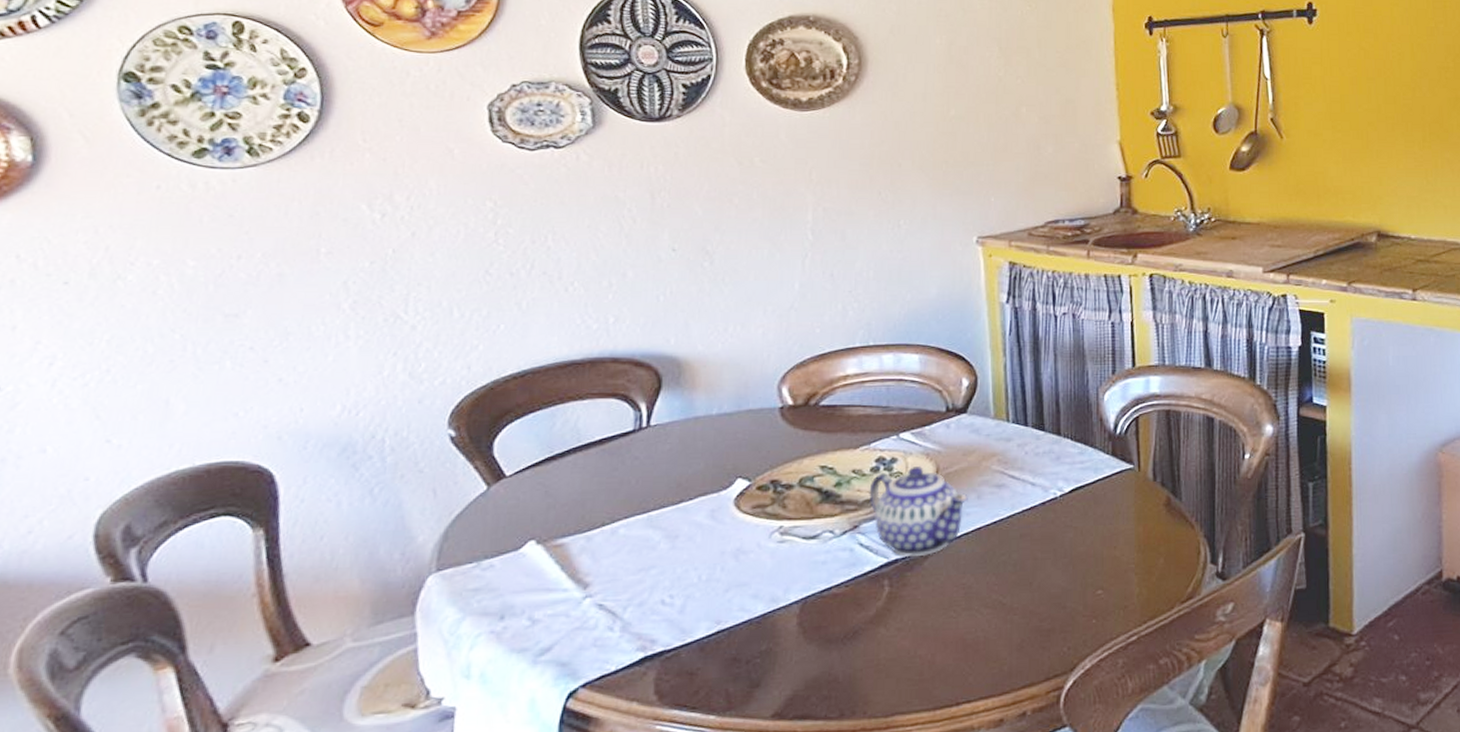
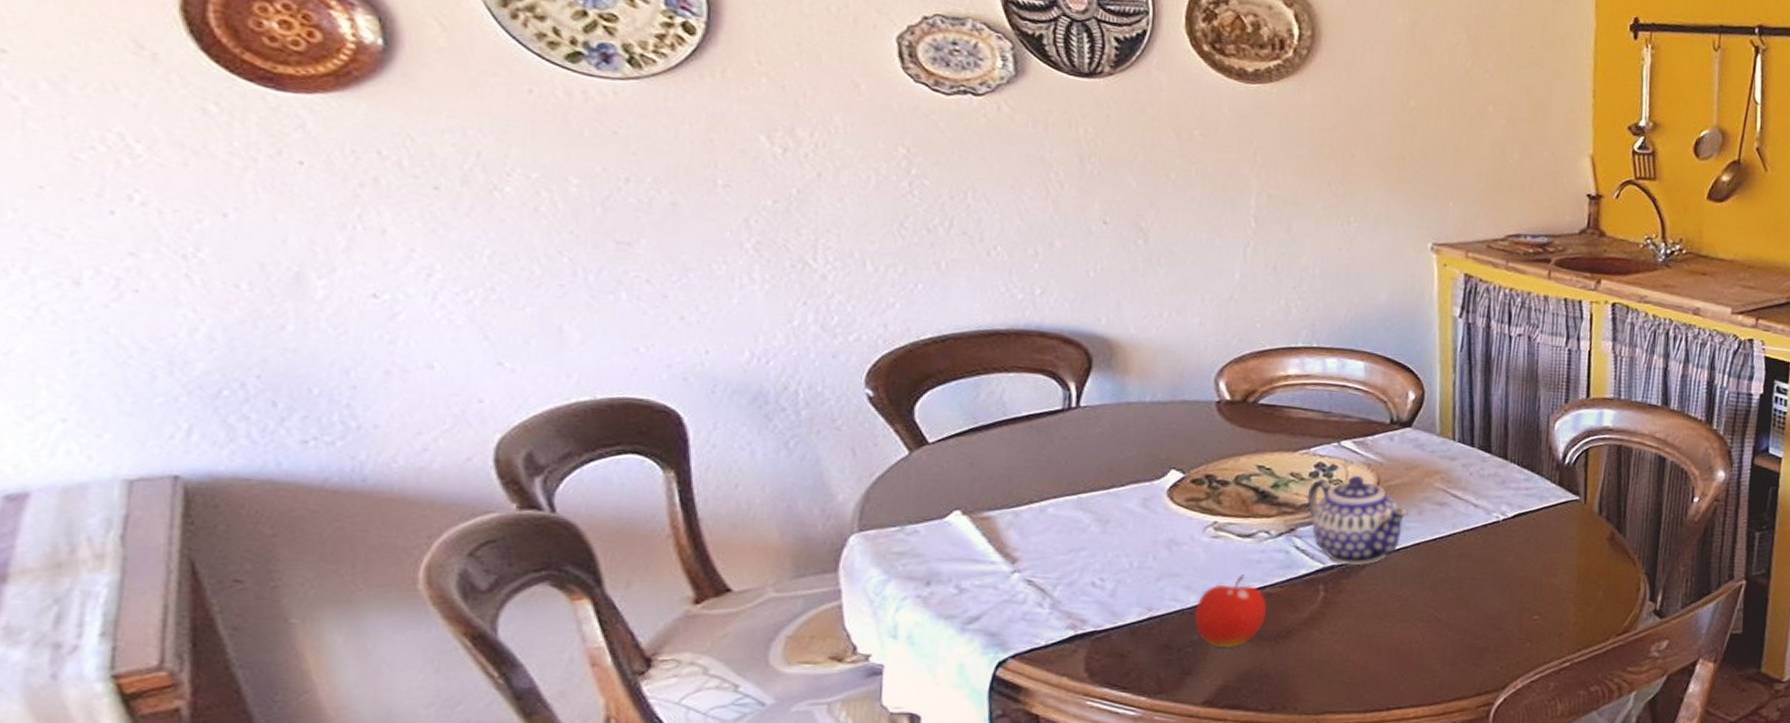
fruit: none [762,577,833,656] -> present [1195,574,1266,649]

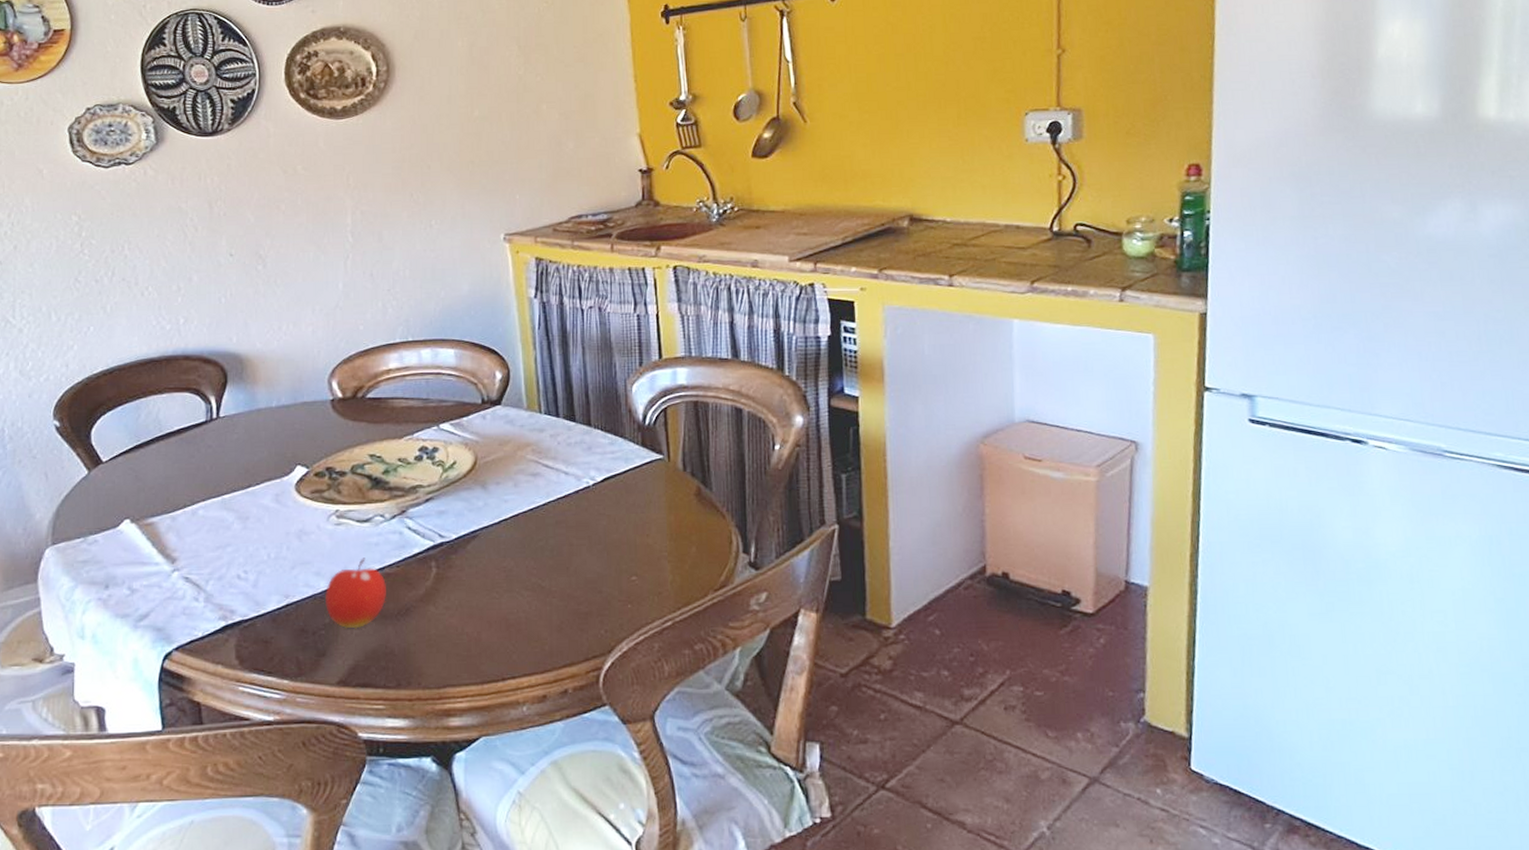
teapot: present [1307,475,1409,566] -> none [414,454,506,541]

